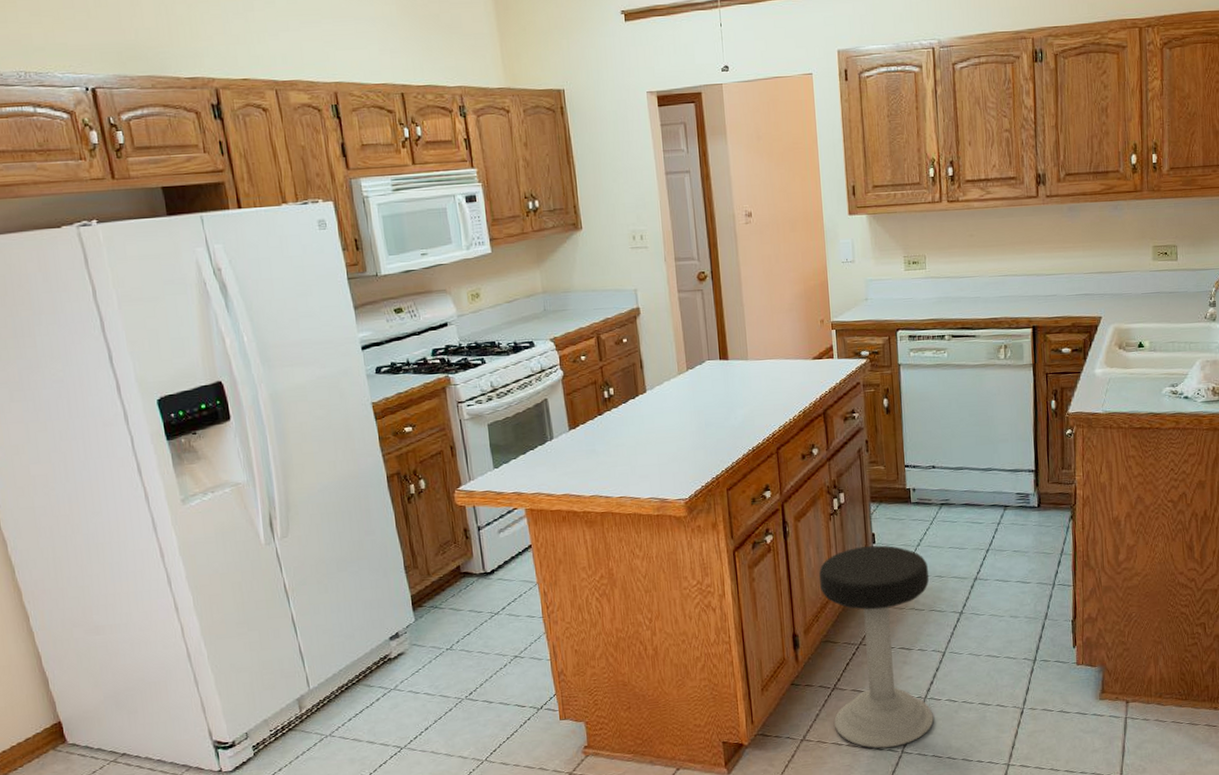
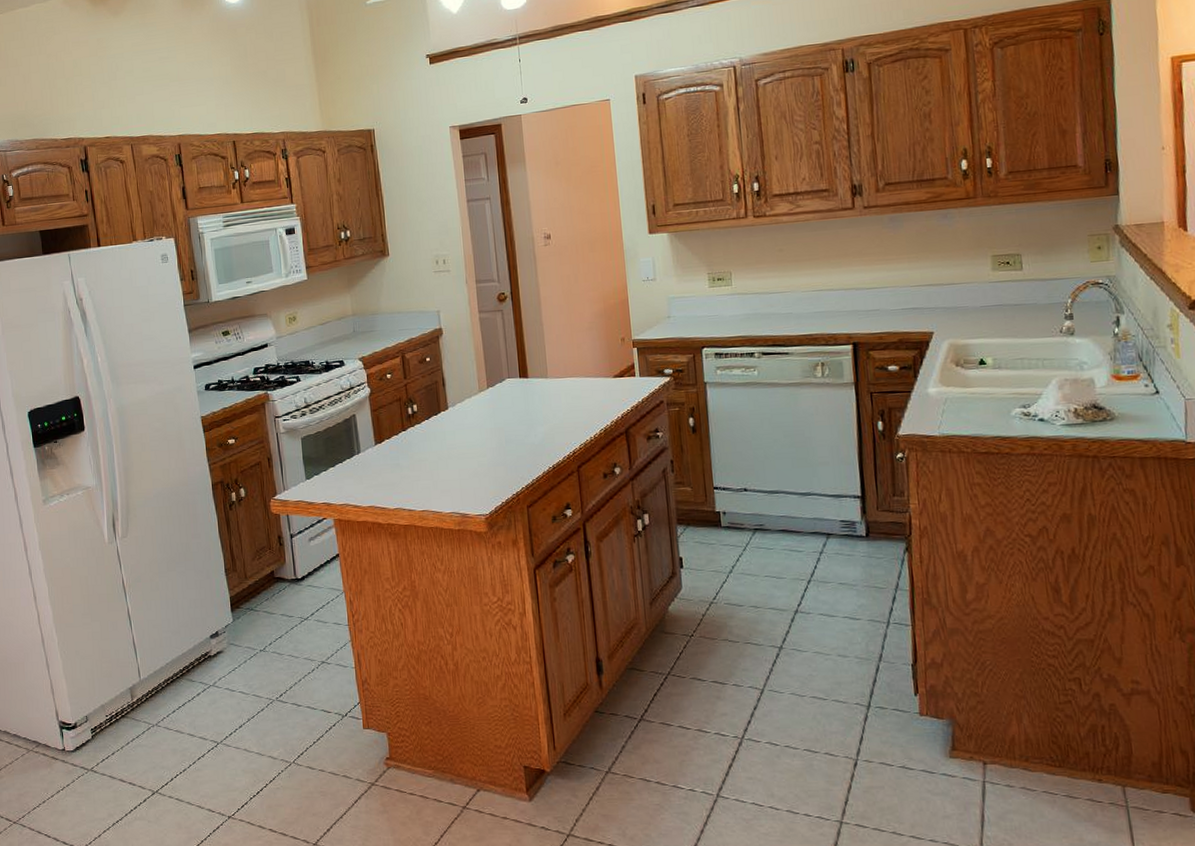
stool: present [819,545,934,748] -> none [623,570,753,789]

